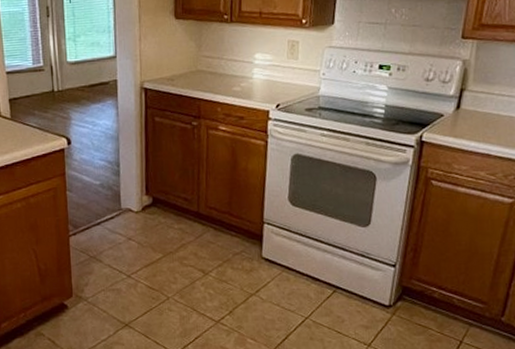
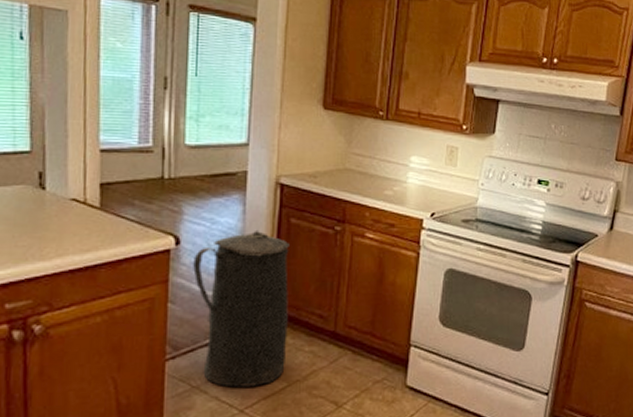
trash can: none [82,128,160,258] -> present [193,229,289,388]

